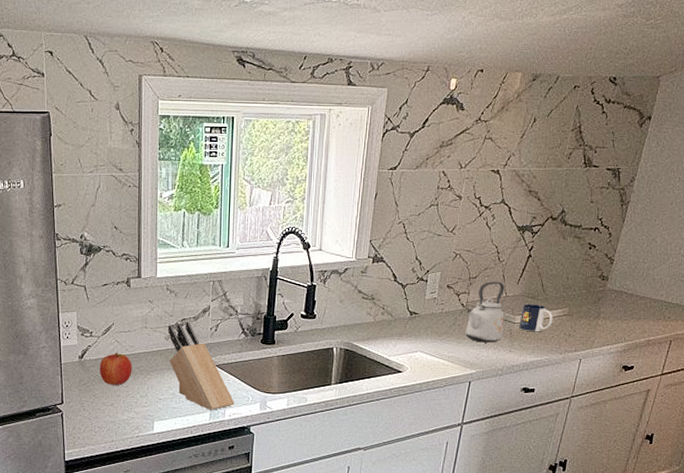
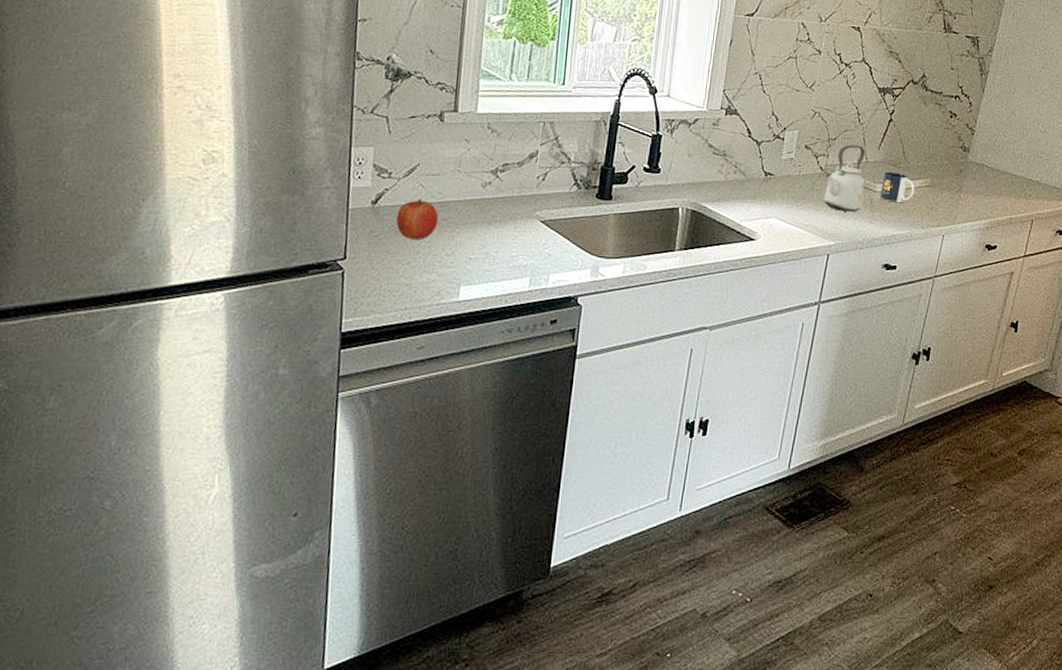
knife block: present [167,322,235,410] -> none [485,167,561,275]

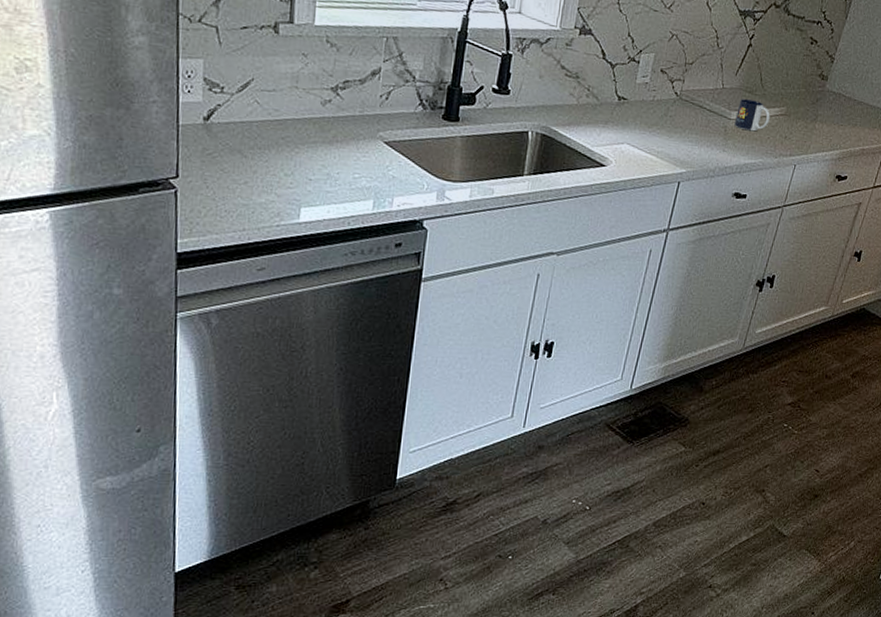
fruit: present [396,198,439,239] -> none [230,116,276,159]
kettle: present [824,144,865,212] -> none [677,69,722,140]

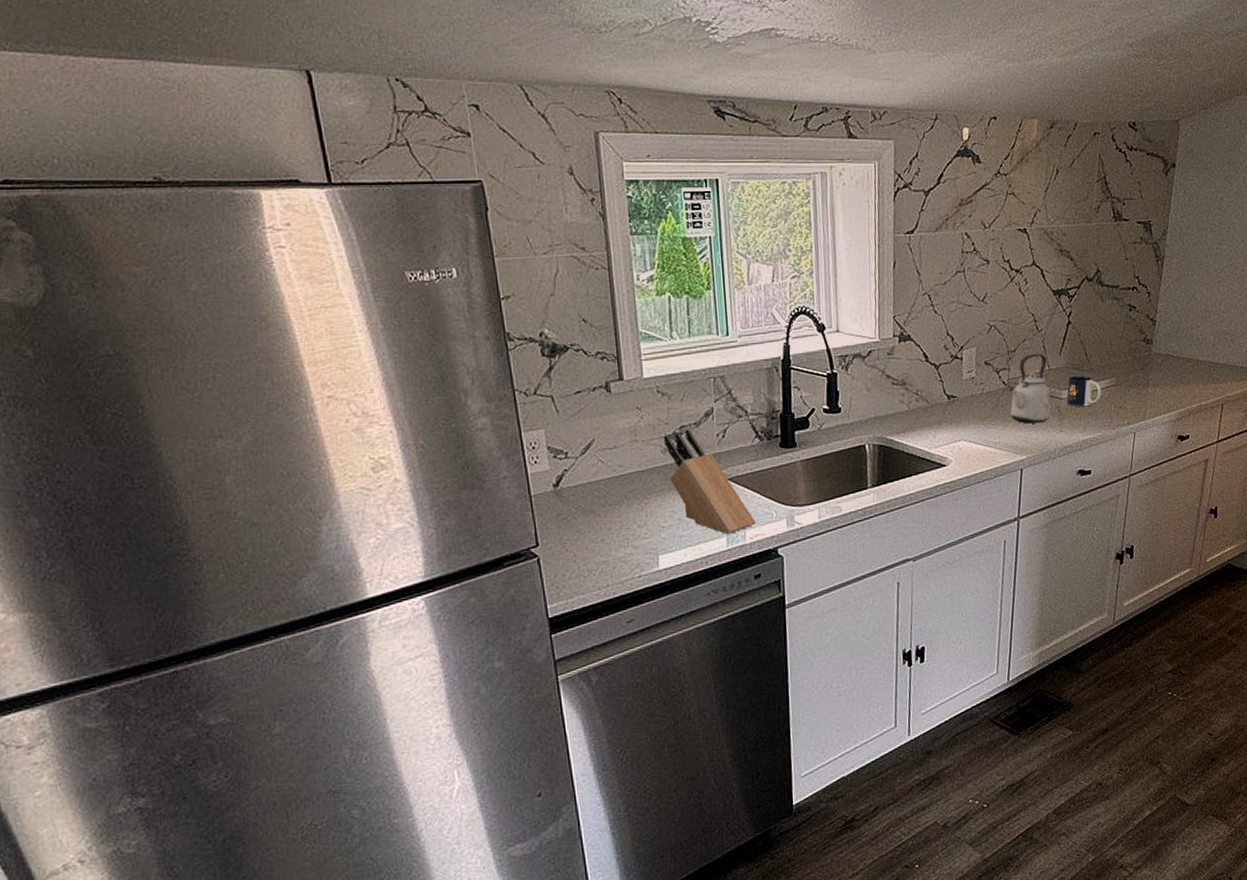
knife block: none [324,84,406,198] -> present [663,429,756,534]
kettle: none [677,69,722,140] -> present [1009,353,1051,424]

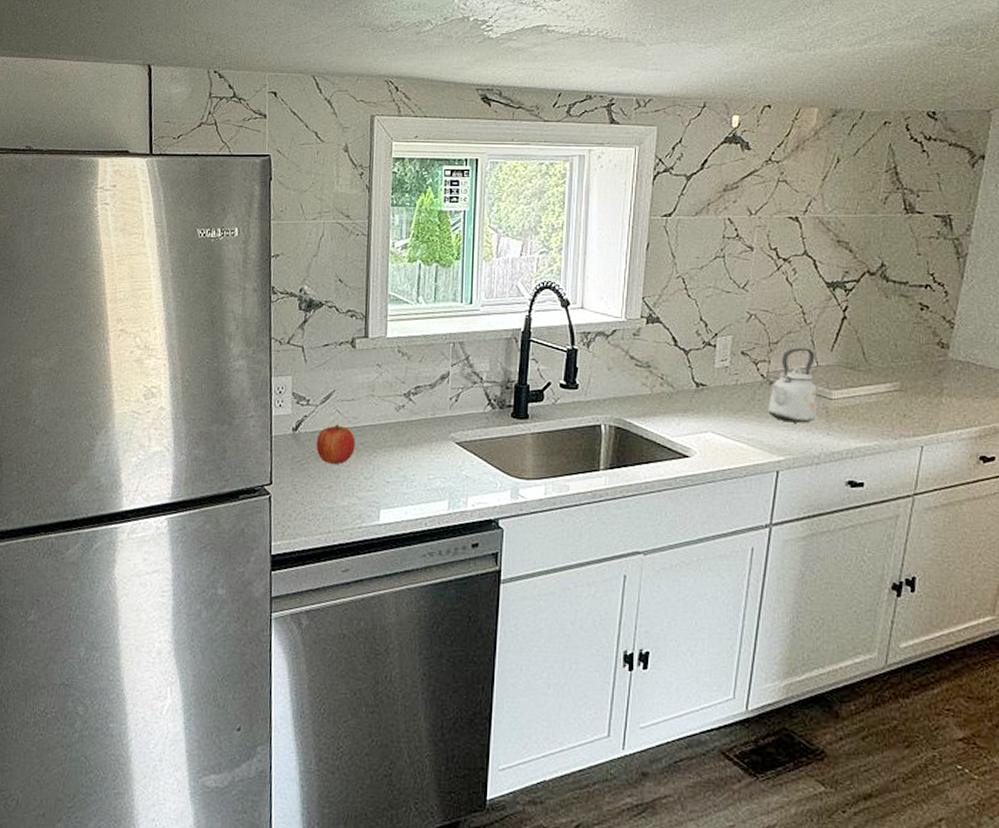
fruit: none [581,474,624,516] -> present [316,424,356,464]
knife block: present [663,429,756,534] -> none [398,390,479,498]
mug: present [1066,376,1101,407] -> none [837,376,881,411]

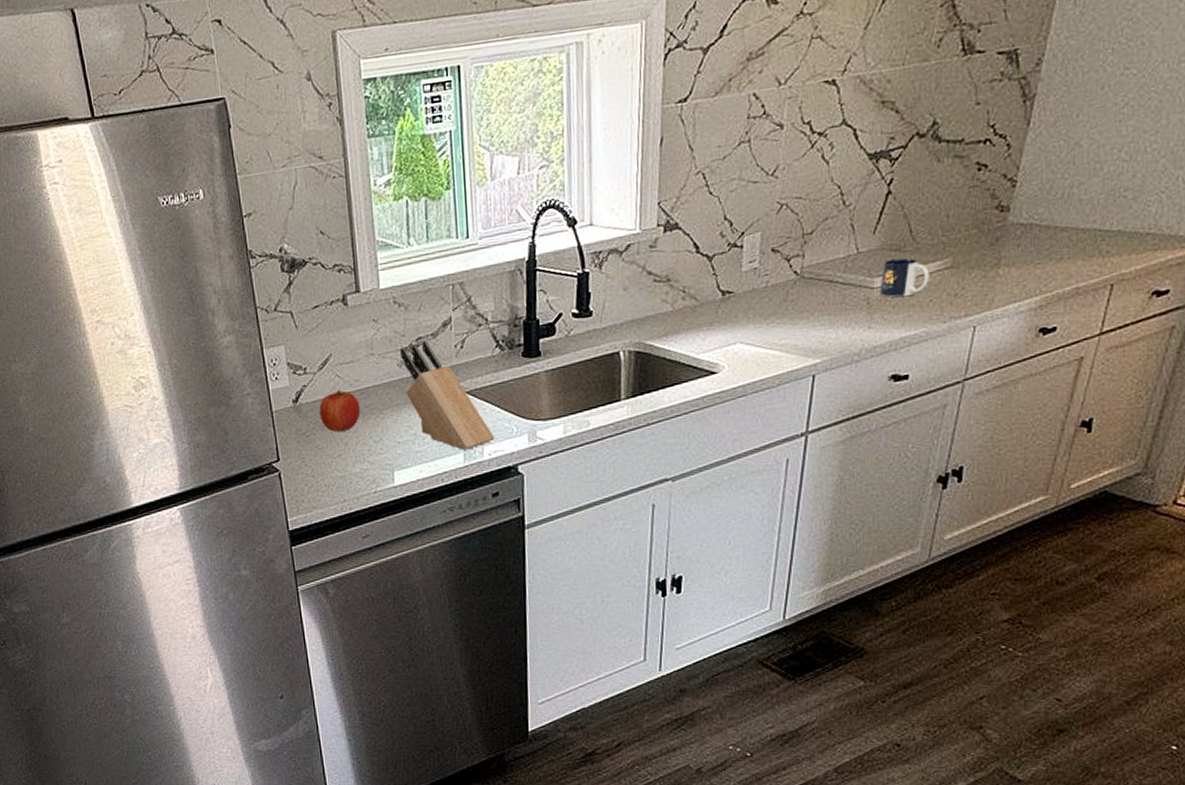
knife block: none [398,390,479,498] -> present [399,340,495,450]
kettle: present [768,348,818,423] -> none [802,234,858,321]
mug: none [837,376,881,411] -> present [880,258,930,298]

